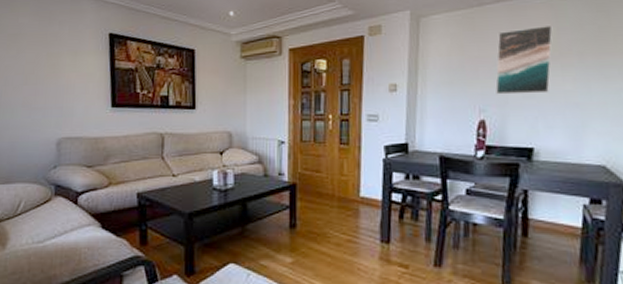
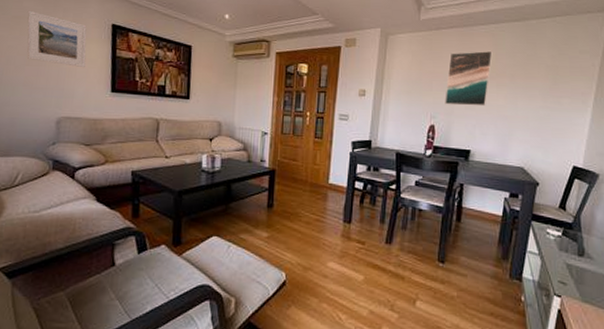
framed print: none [23,26,84,83] -> present [27,10,87,67]

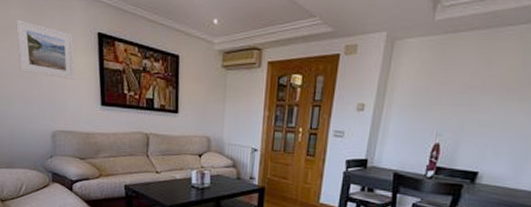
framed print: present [445,50,493,106] -> none [454,57,519,123]

